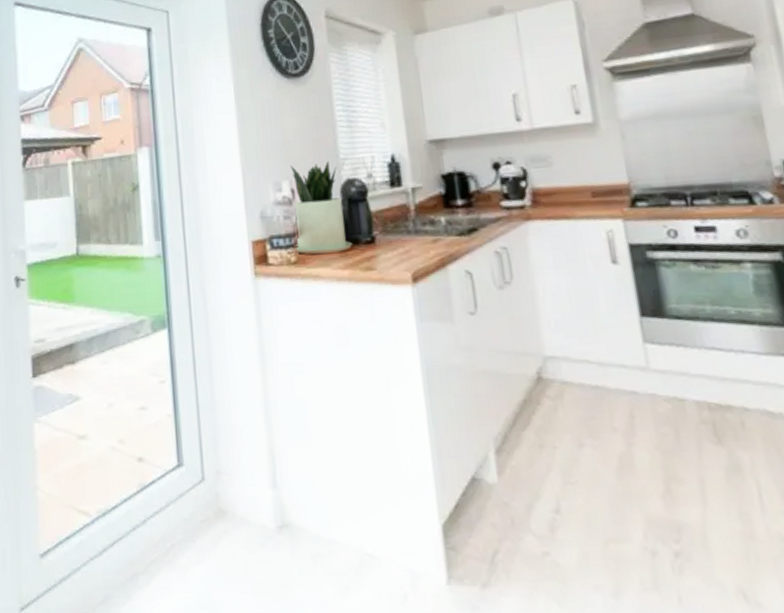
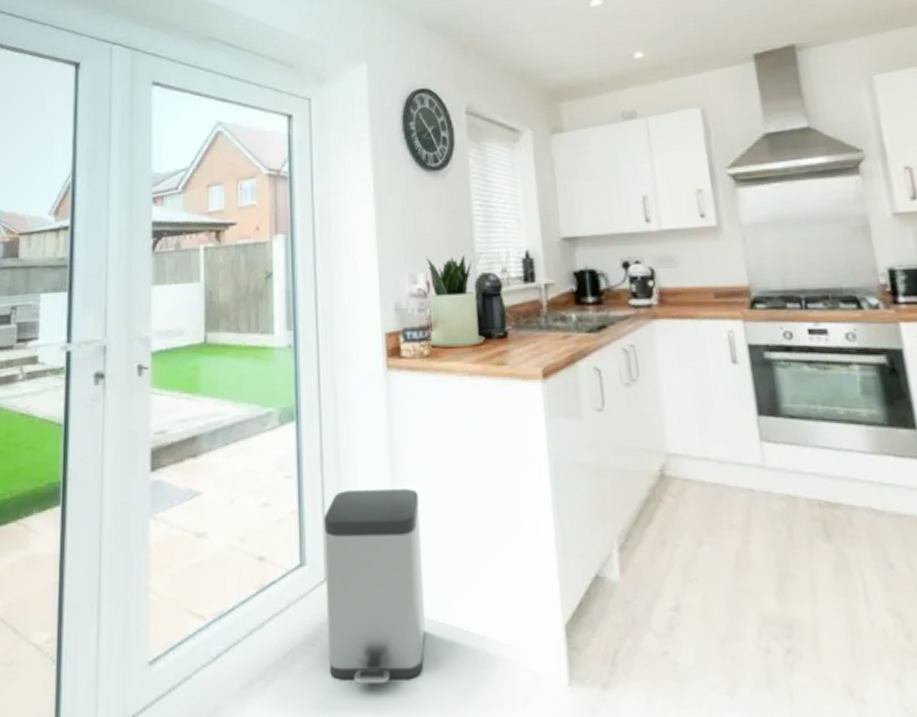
pedal bin: none [199,393,303,579] -> present [324,489,426,684]

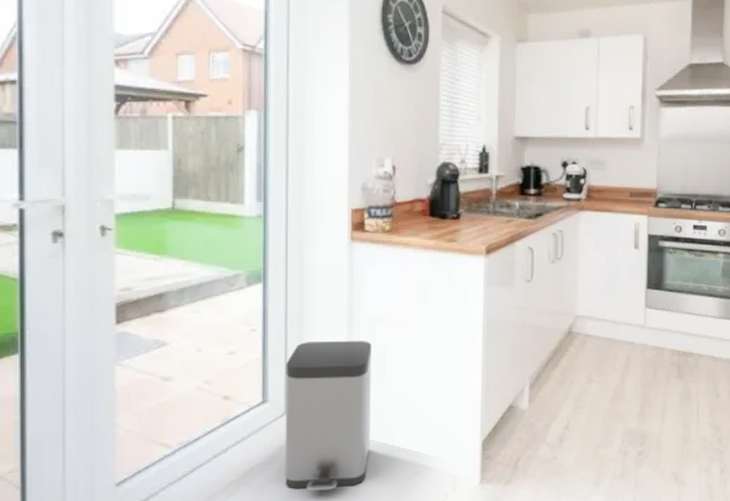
planter: present [427,255,485,349] -> none [390,145,440,226]

